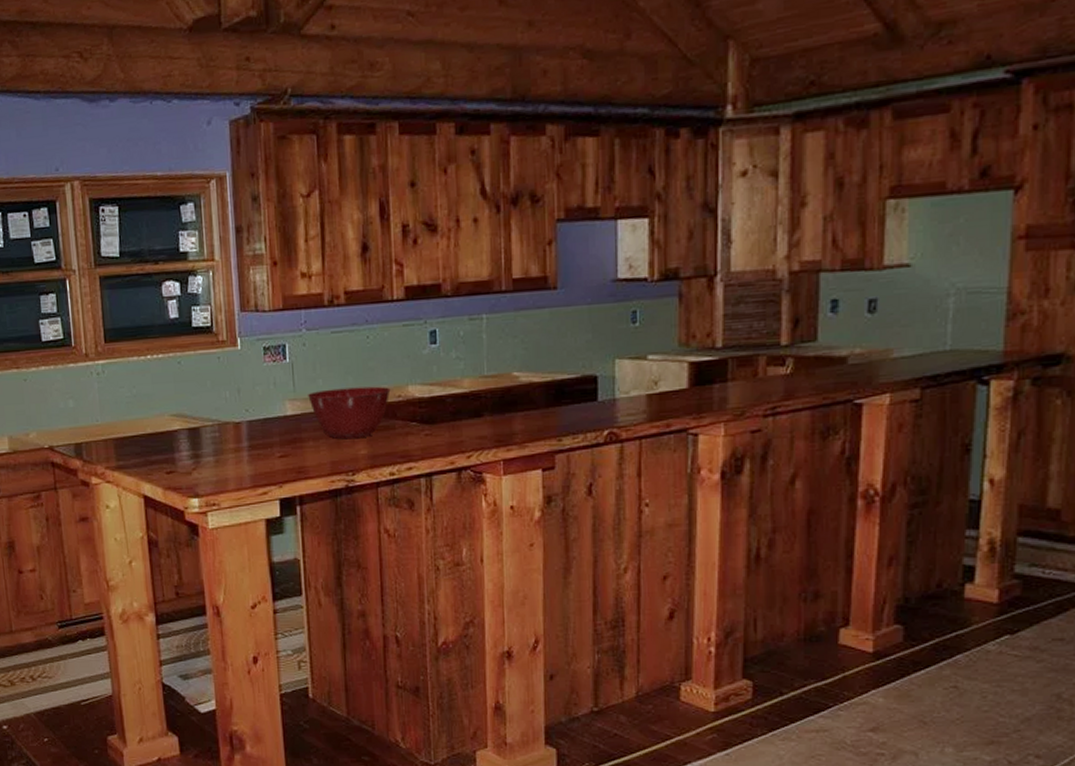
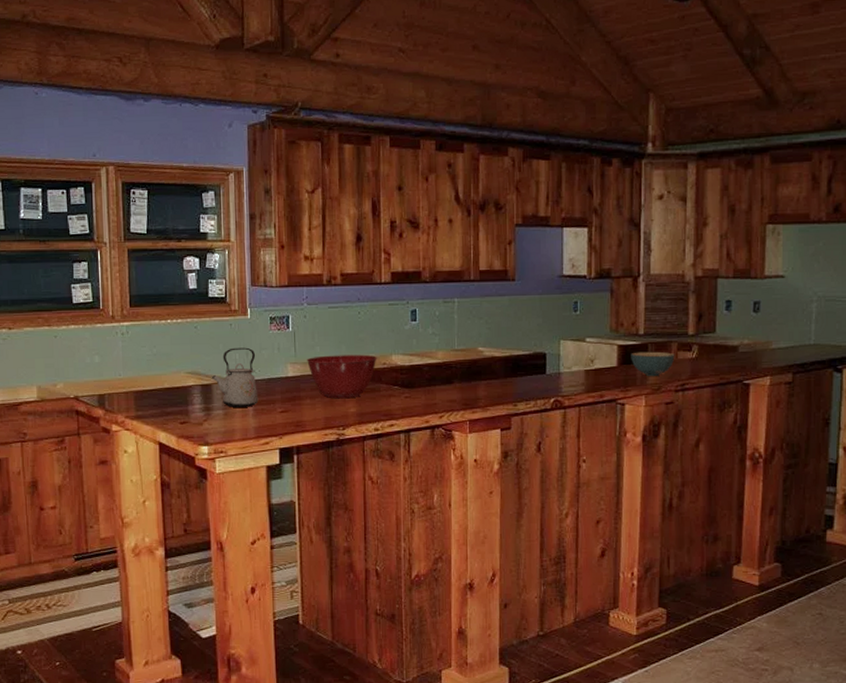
kettle: none [199,383,254,454] -> present [211,347,259,408]
cereal bowl: none [705,368,763,399] -> present [631,351,675,376]

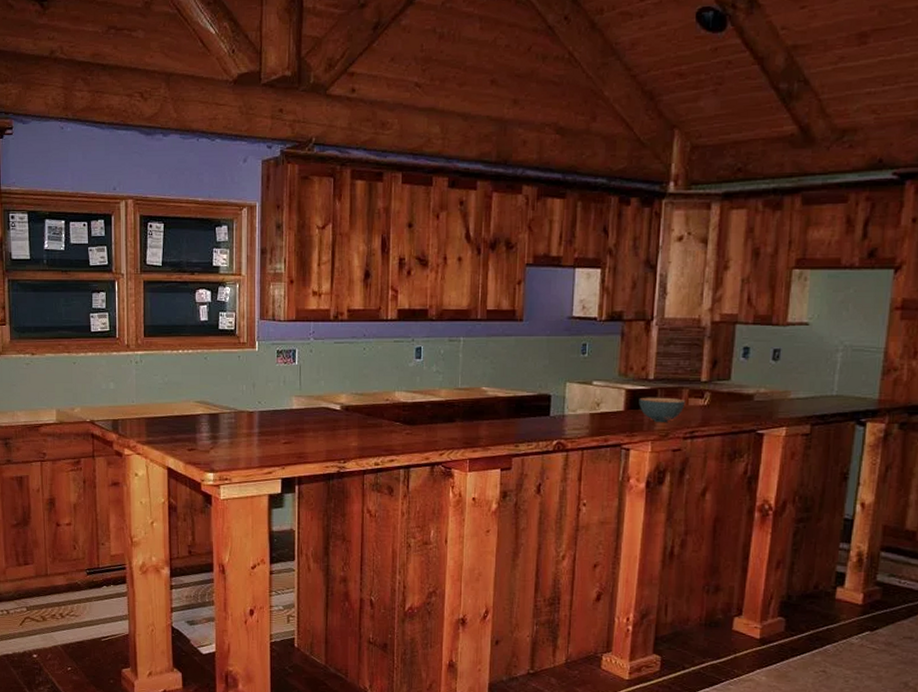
kettle: present [211,347,259,408] -> none [218,379,263,437]
mixing bowl: present [307,354,377,399] -> none [311,390,380,433]

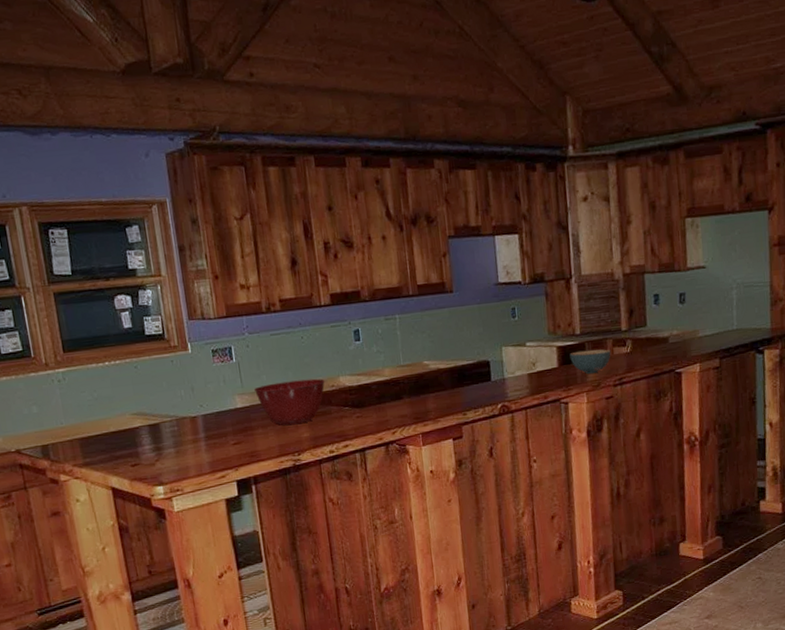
mixing bowl: none [311,390,380,433] -> present [254,378,325,426]

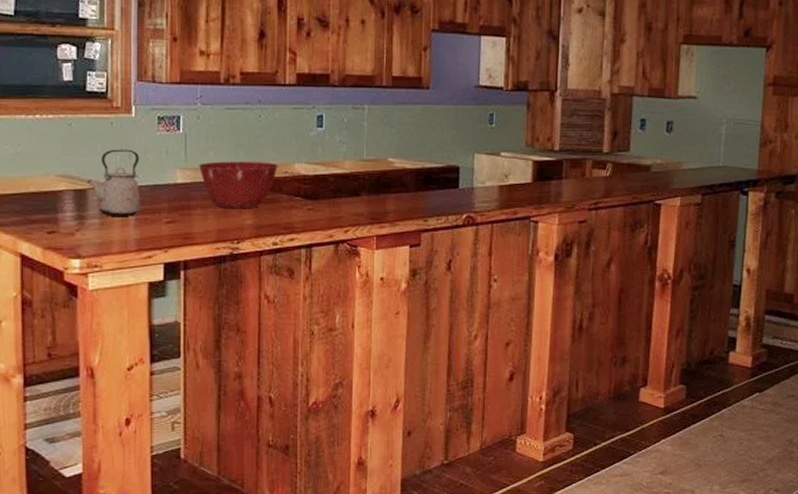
kettle: none [158,382,210,445] -> present [86,149,142,216]
cereal bowl: present [569,349,611,374] -> none [545,168,589,193]

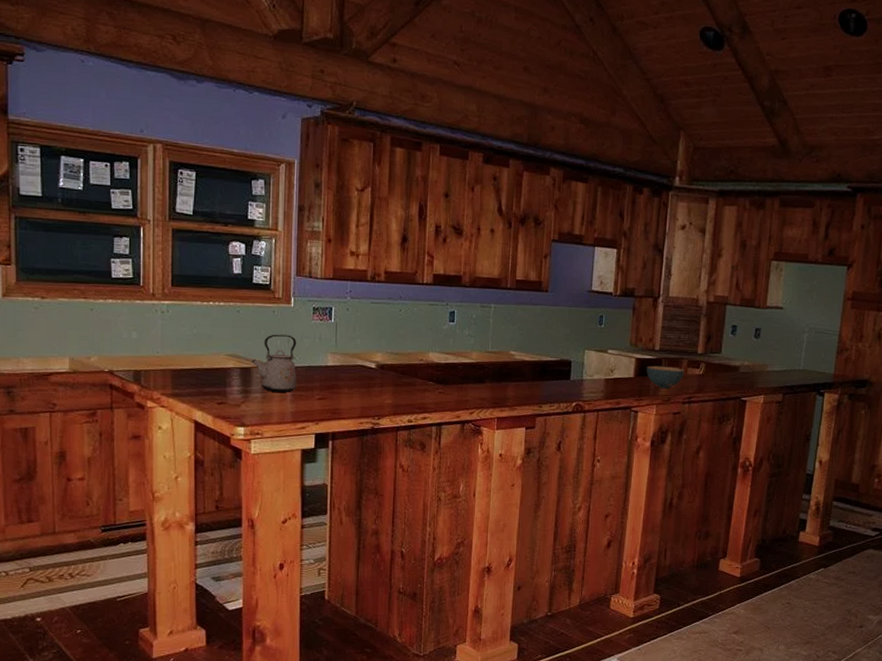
mixing bowl: present [199,161,278,210] -> none [347,348,415,391]
cereal bowl: none [545,168,589,193] -> present [646,365,685,388]

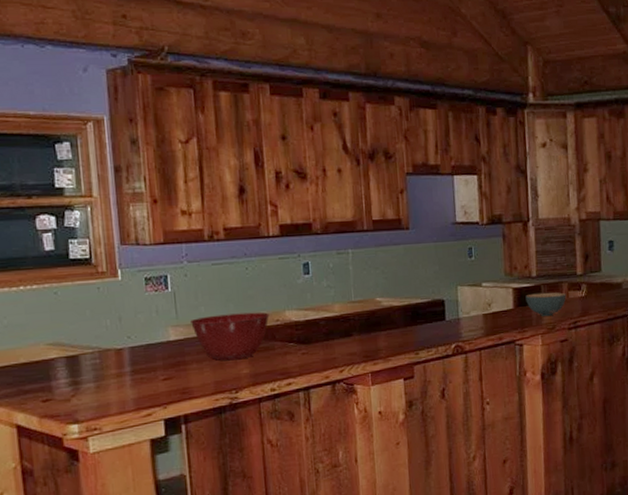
kettle: present [251,334,297,392] -> none [77,312,137,379]
mixing bowl: none [347,348,415,391] -> present [191,312,269,361]

